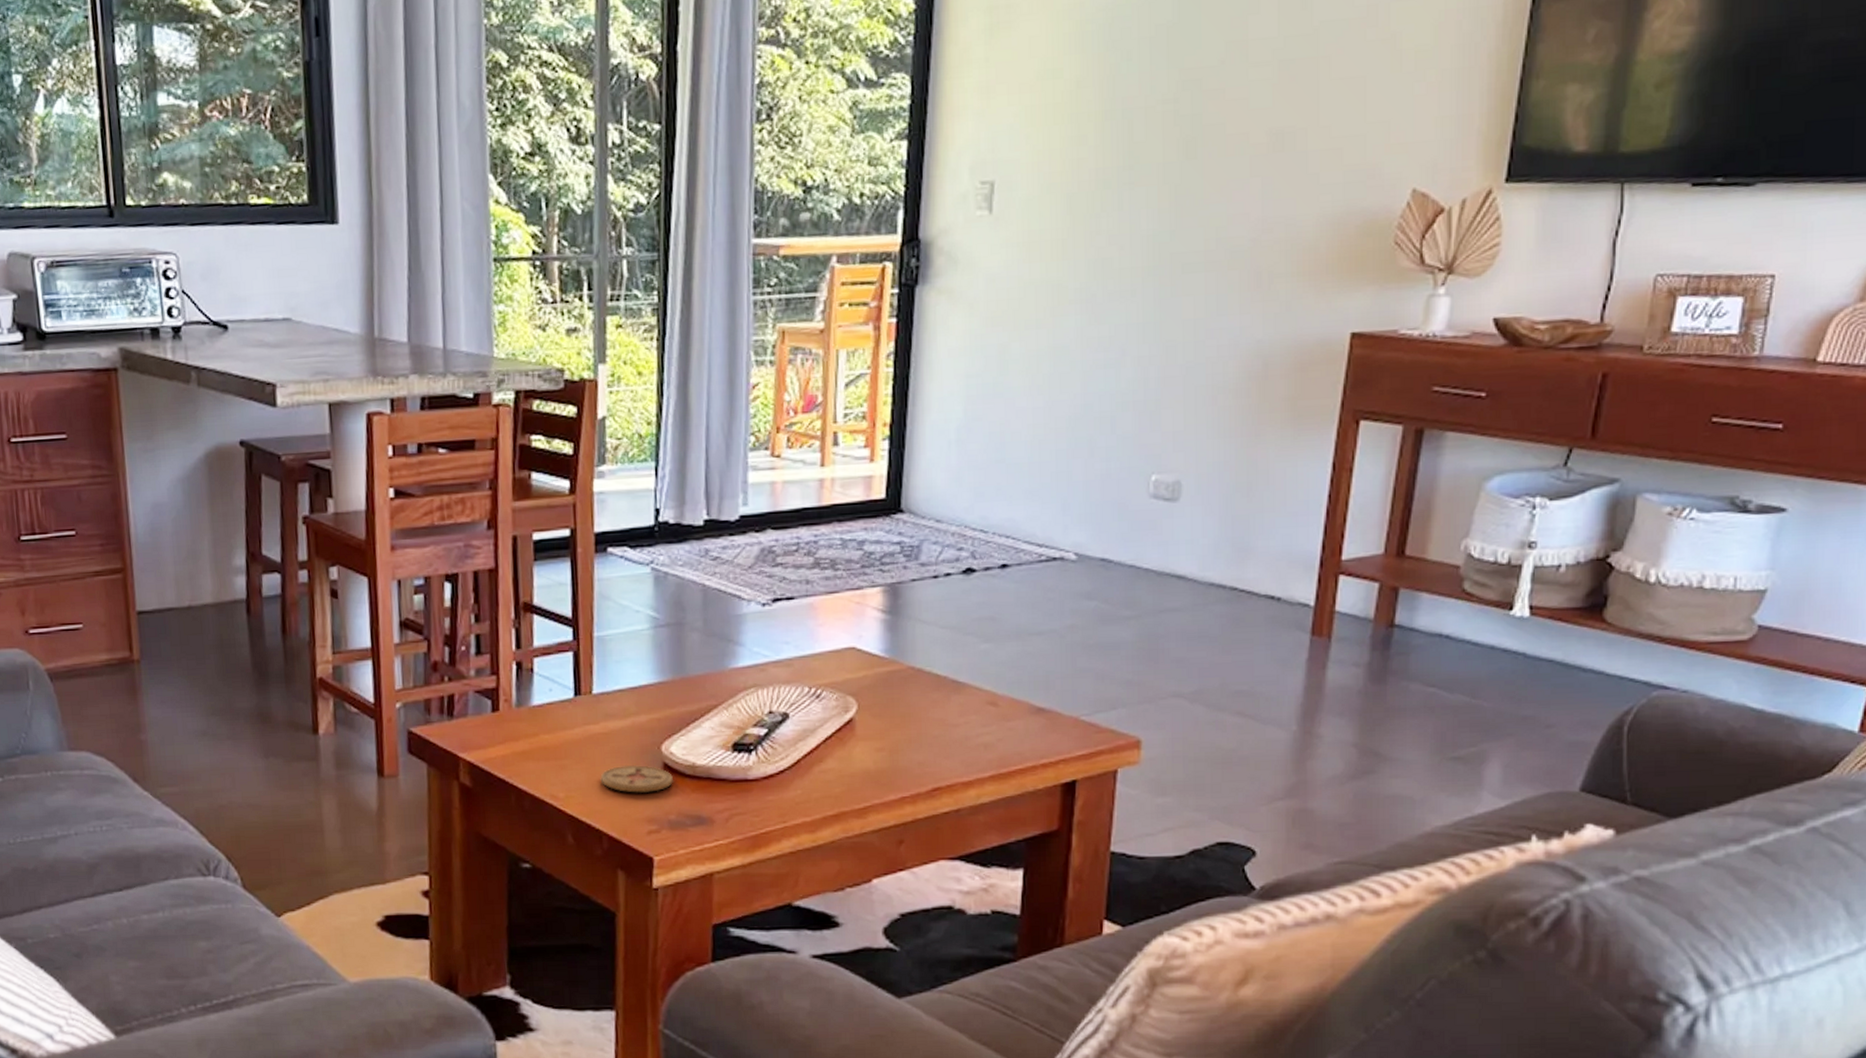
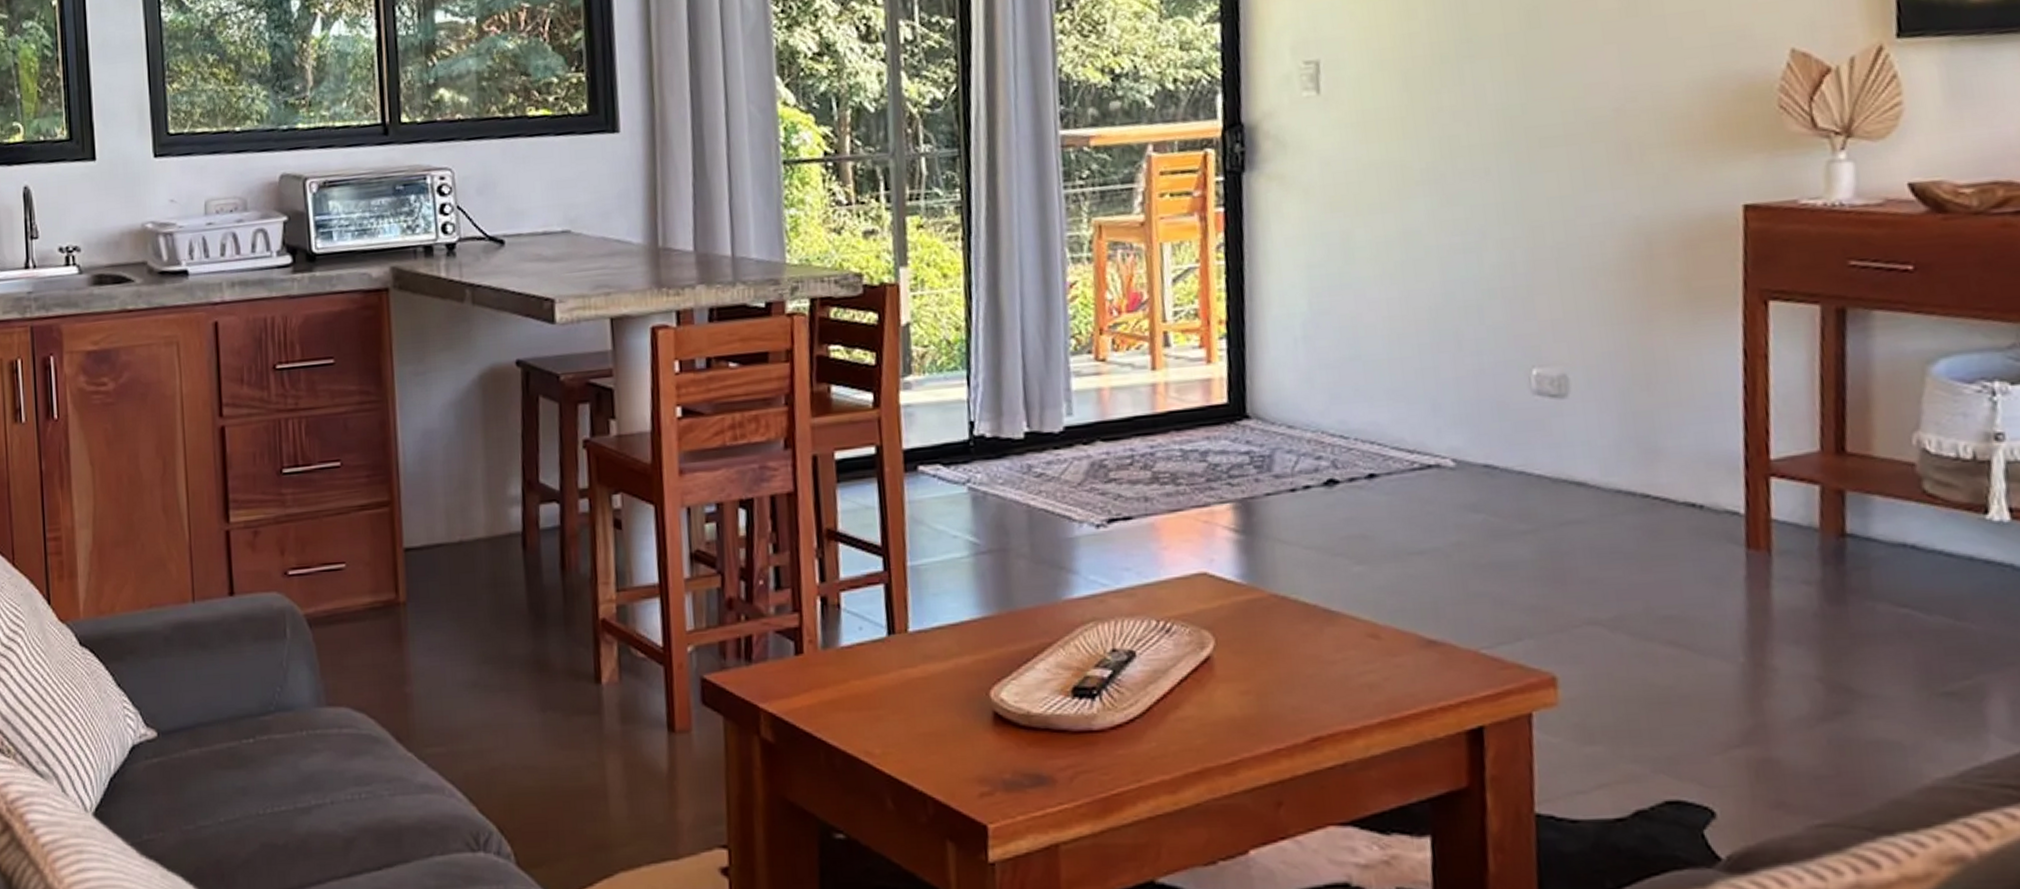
coaster: present [600,764,674,793] -> none [921,714,1007,748]

